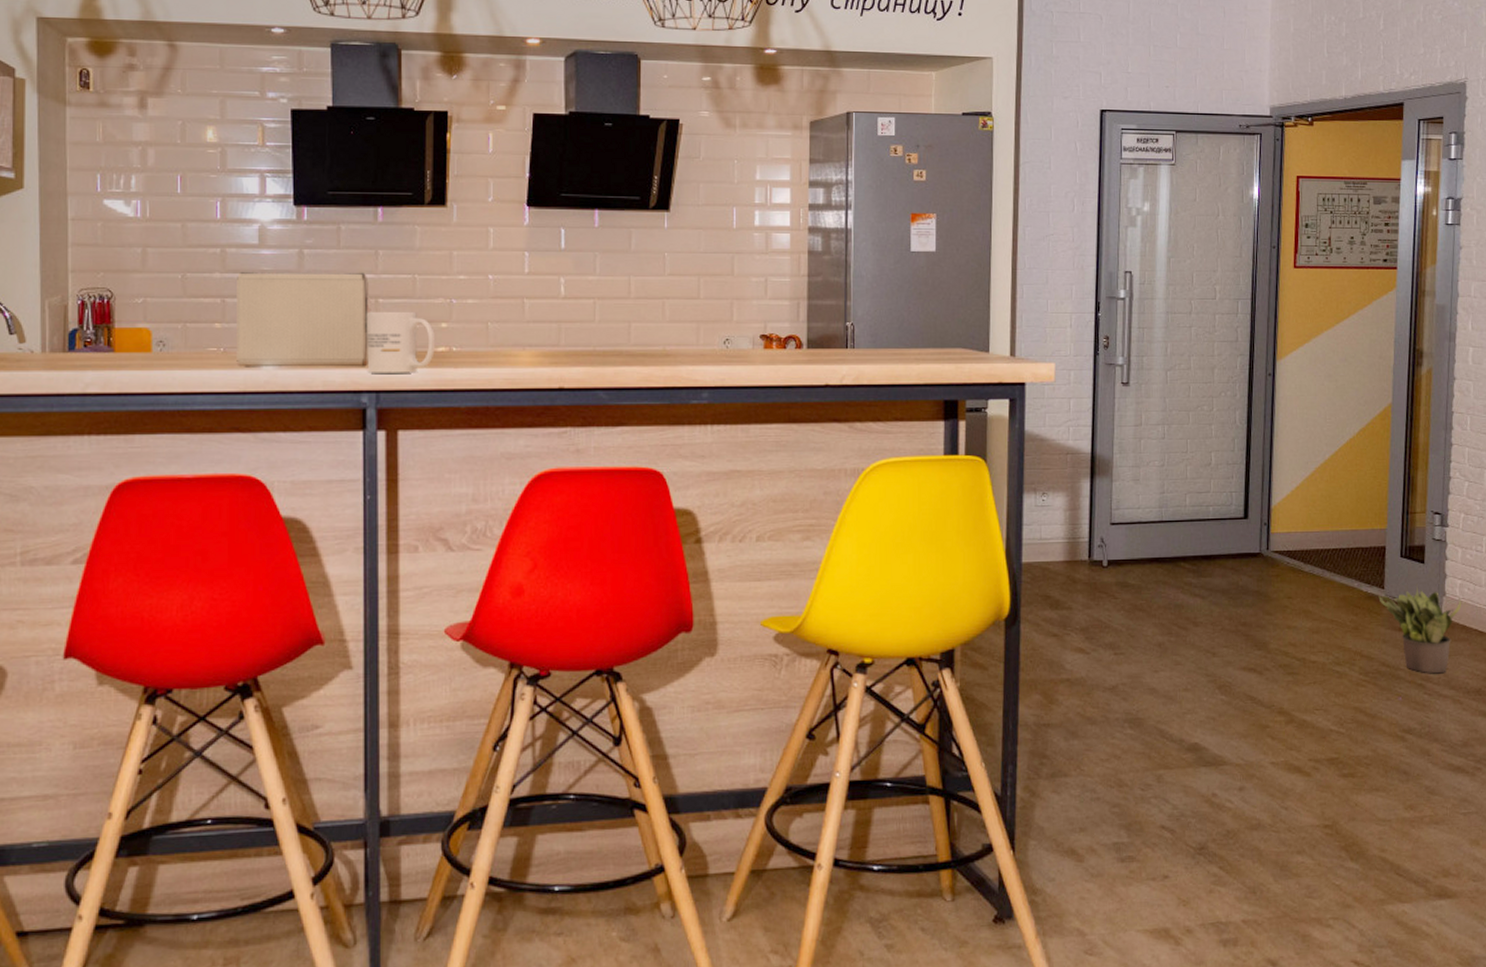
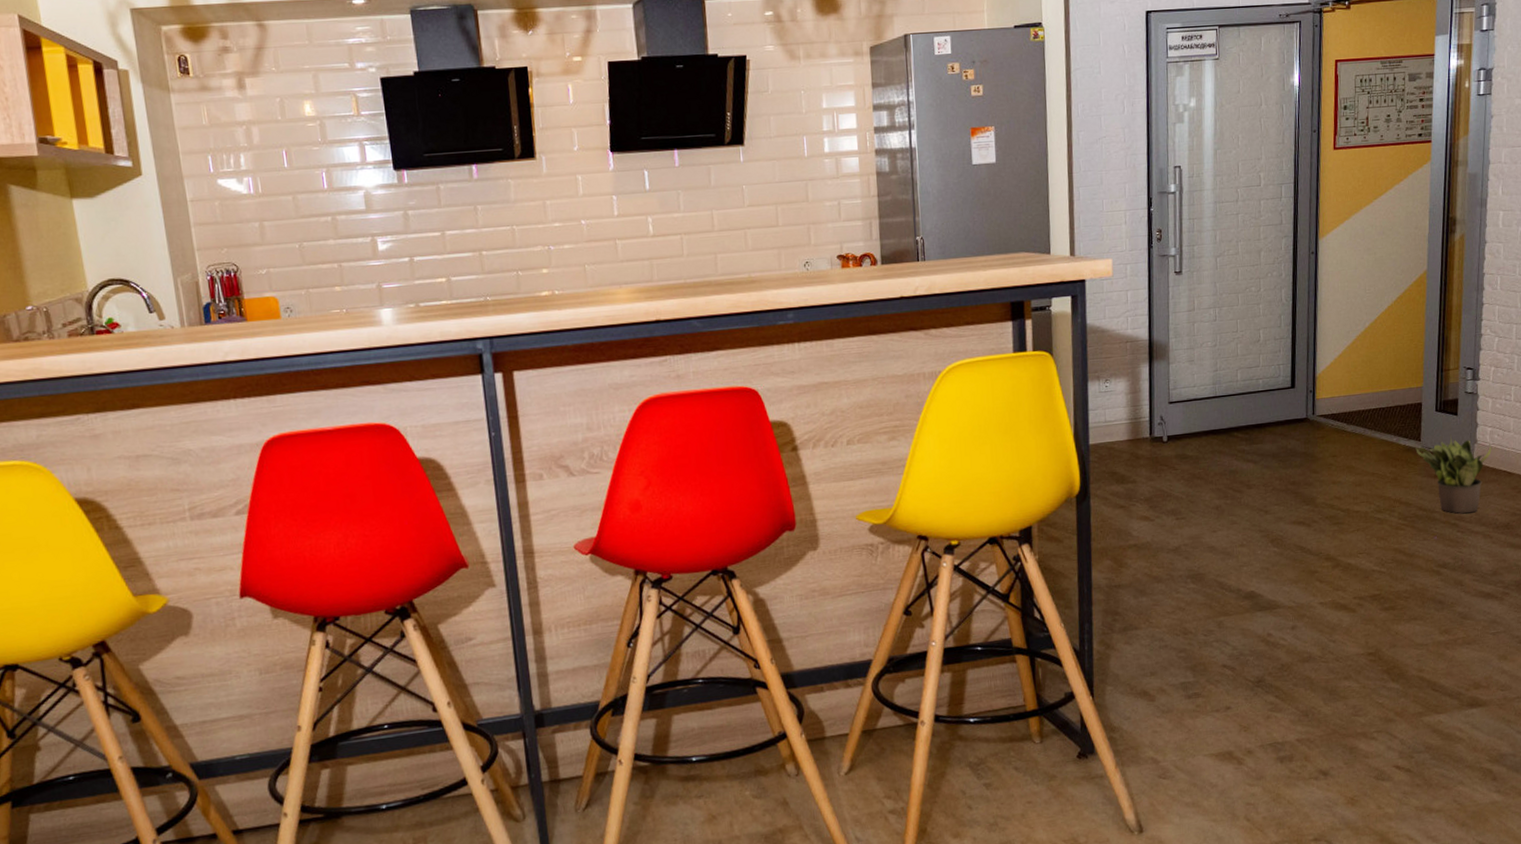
box: present [236,272,371,368] -> none [349,228,480,326]
mug: present [366,311,436,373] -> none [472,260,540,321]

